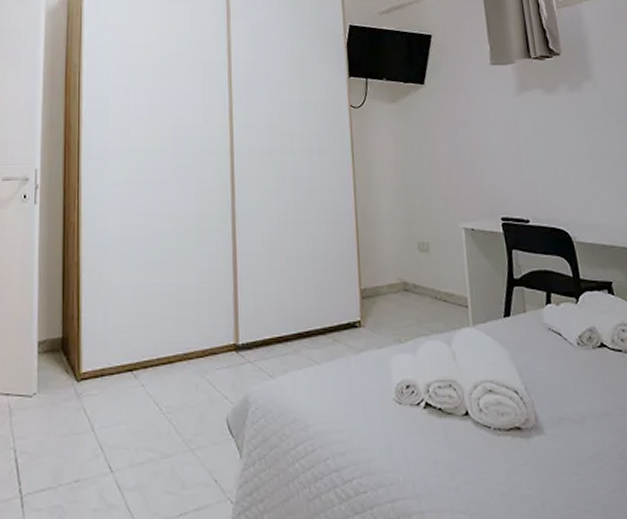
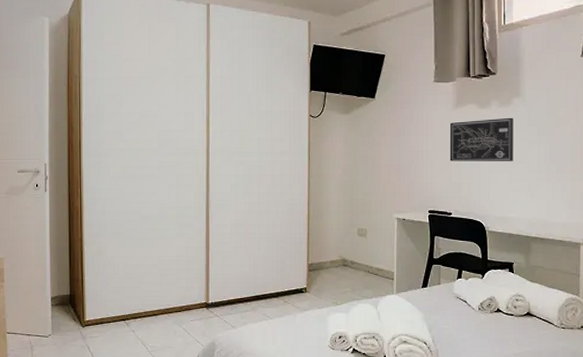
wall art: none [514,104,594,157] -> present [449,117,513,162]

